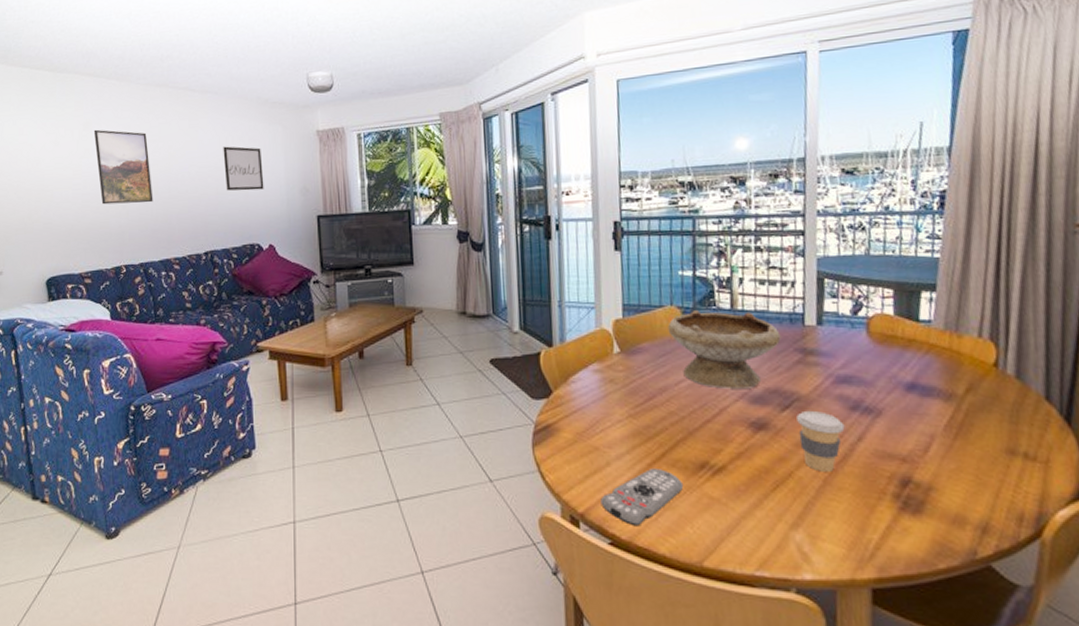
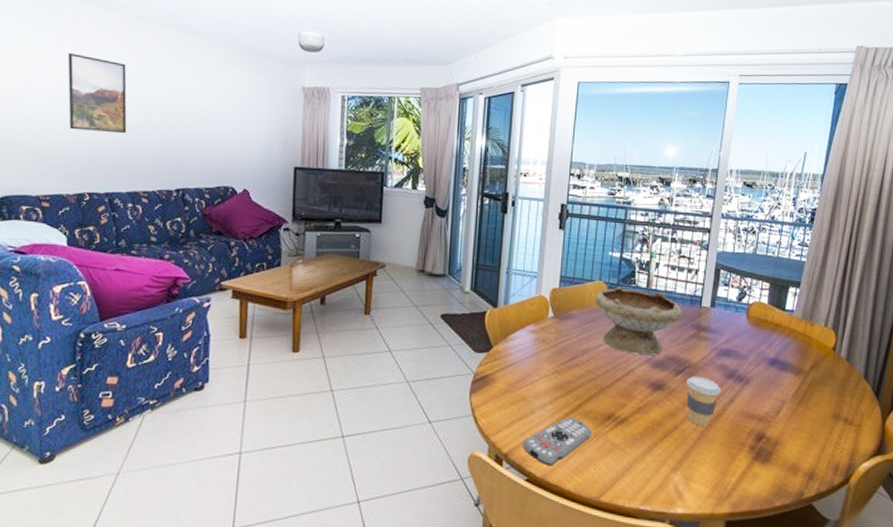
wall art: present [223,146,264,191] -> none [205,89,245,136]

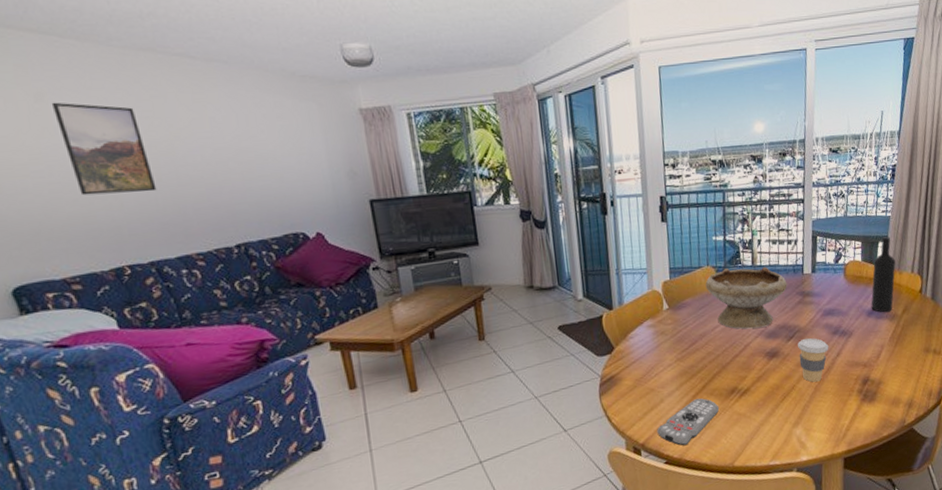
wine bottle: none [774,282,807,365] -> present [871,236,896,313]

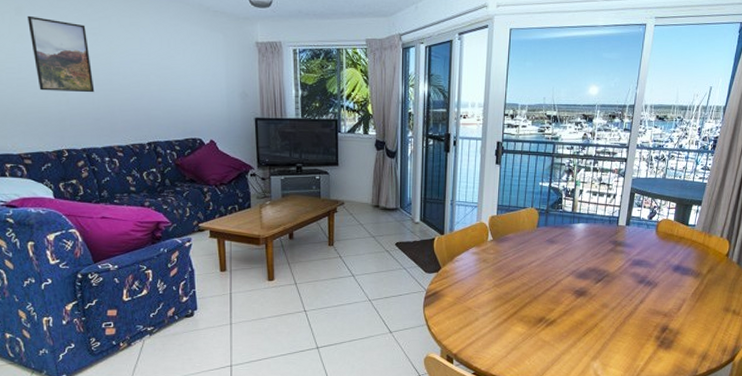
remote control: present [657,398,720,446] -> none [469,322,527,362]
bowl: present [705,266,787,329] -> none [528,212,602,268]
coffee cup: present [798,338,829,382] -> none [604,283,634,323]
wine bottle: present [871,236,896,313] -> none [678,201,706,270]

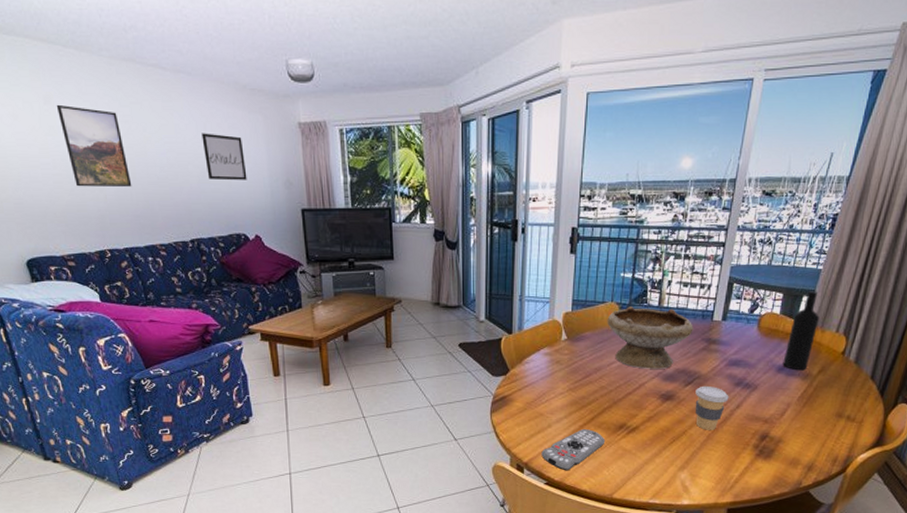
wall art: none [165,47,206,91] -> present [201,133,247,181]
remote control: none [469,322,527,362] -> present [541,429,606,471]
bowl: none [528,212,602,268] -> present [607,306,693,369]
coffee cup: none [604,283,634,323] -> present [695,385,729,430]
wine bottle: none [678,201,706,270] -> present [783,291,819,371]

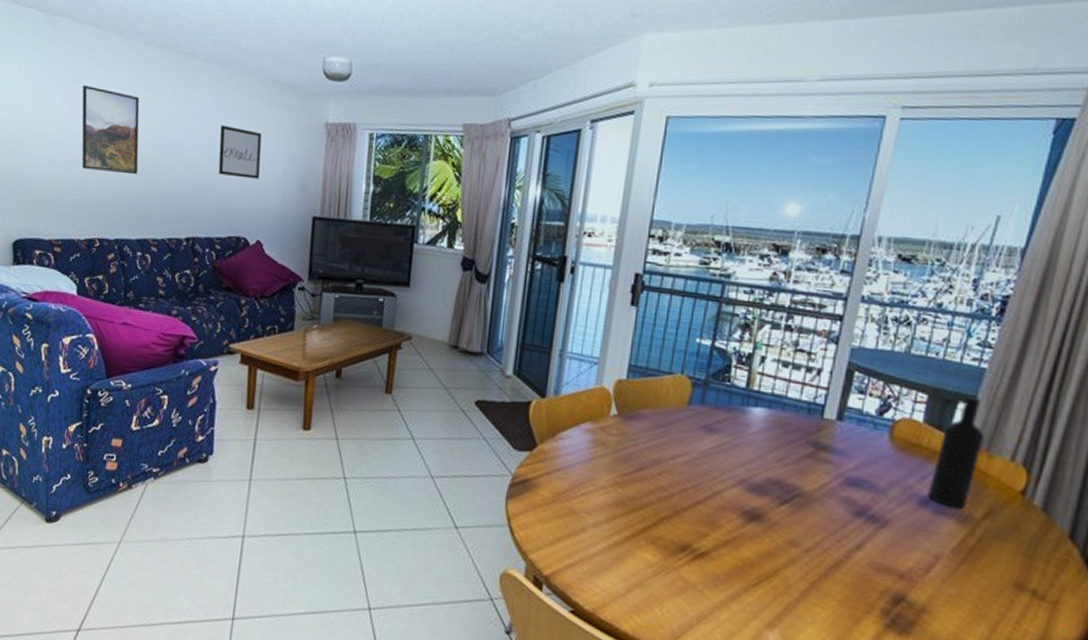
remote control: present [541,429,606,471] -> none [568,542,660,599]
bowl: present [607,306,693,369] -> none [673,383,795,476]
coffee cup: present [695,385,729,430] -> none [792,508,845,576]

